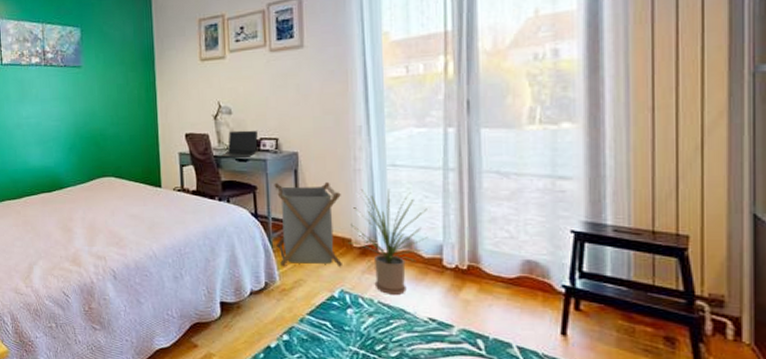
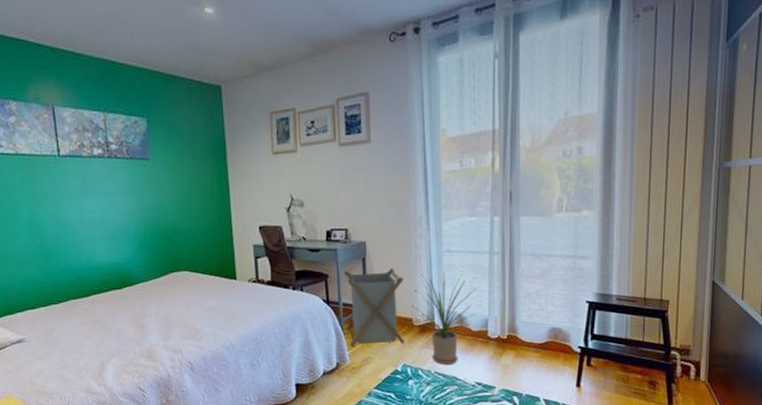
laptop: present [220,130,258,158] -> none [293,221,329,249]

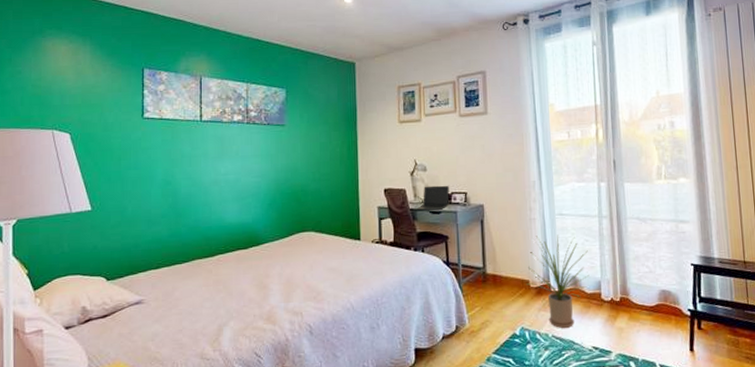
laptop: none [293,221,329,249] -> present [416,185,449,211]
laundry basket: present [344,267,405,347] -> none [463,230,522,309]

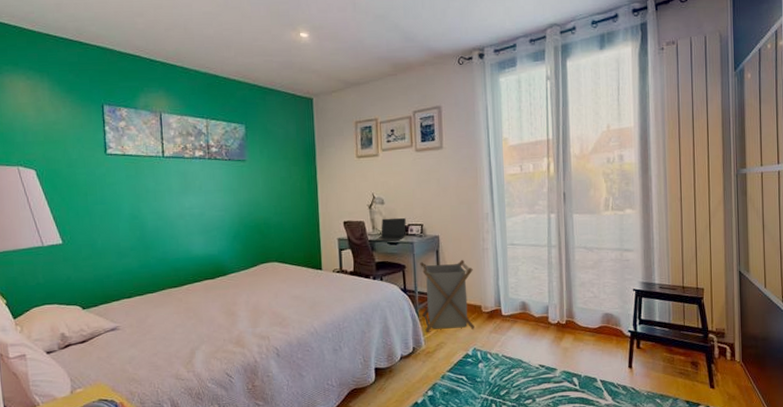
laundry basket: none [463,230,522,309] -> present [420,259,475,332]
house plant: present [527,234,590,328] -> none [479,263,538,349]

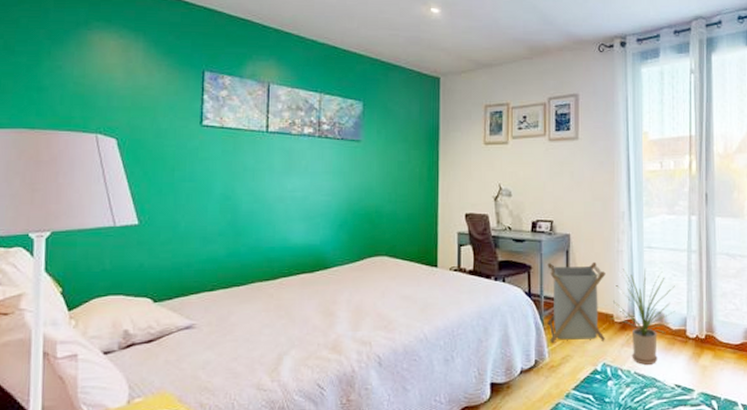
laptop: present [374,217,406,242] -> none [498,212,534,238]
house plant: none [479,263,538,349] -> present [611,268,676,365]

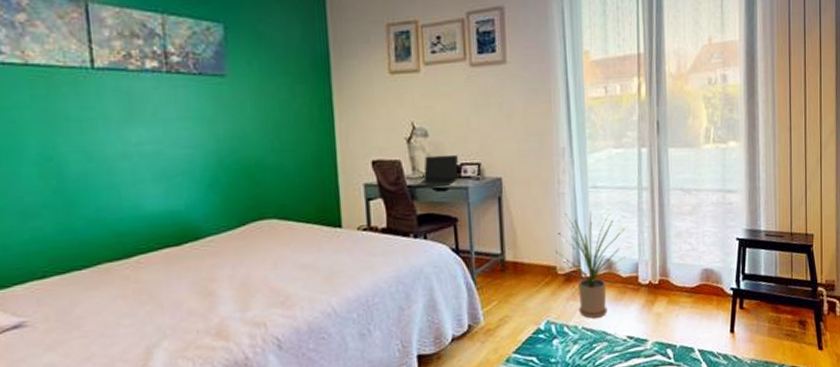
laptop: none [498,212,534,238] -> present [415,155,458,188]
laundry basket: present [547,261,606,343] -> none [476,207,548,304]

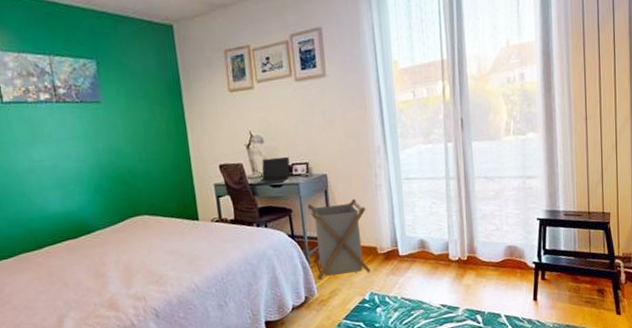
laundry basket: none [476,207,548,304] -> present [307,198,371,279]
house plant: present [554,211,626,319] -> none [375,199,437,290]

